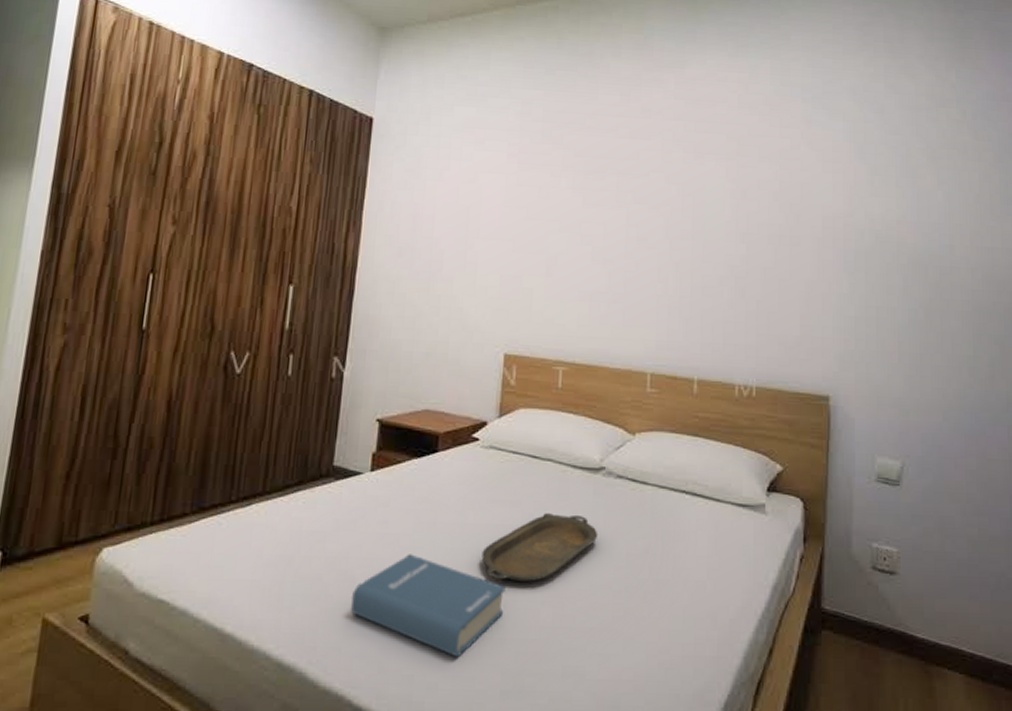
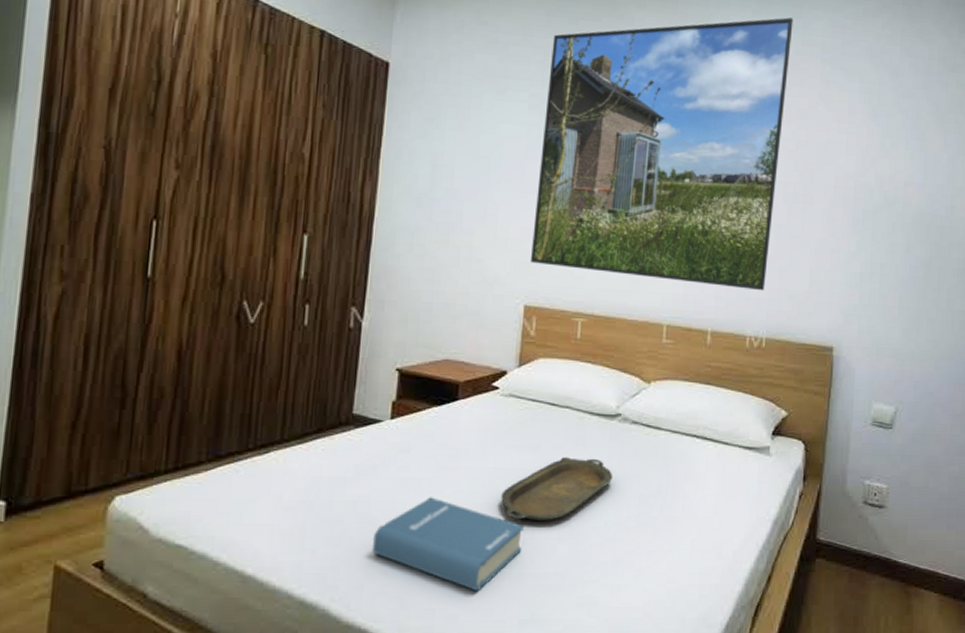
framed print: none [509,59,771,337] -> present [530,17,794,291]

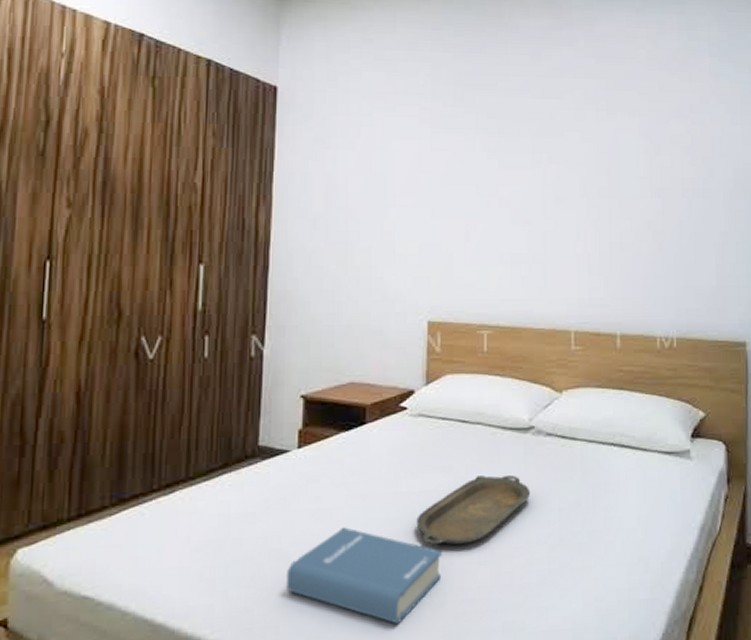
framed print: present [530,17,794,291] -> none [430,14,678,290]

